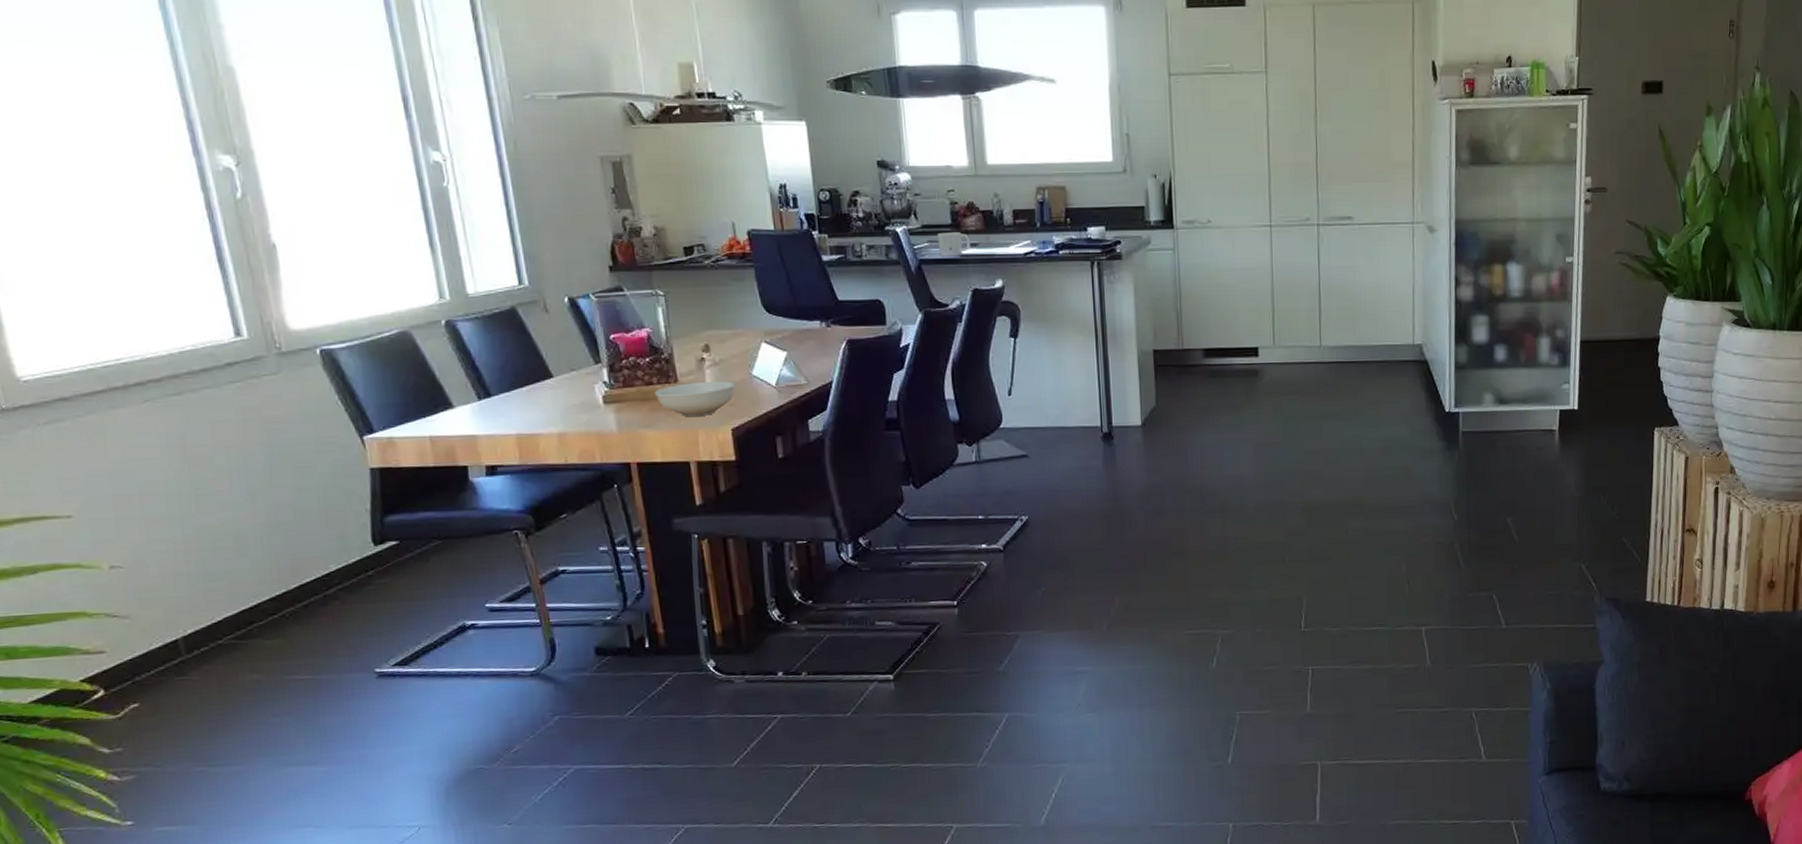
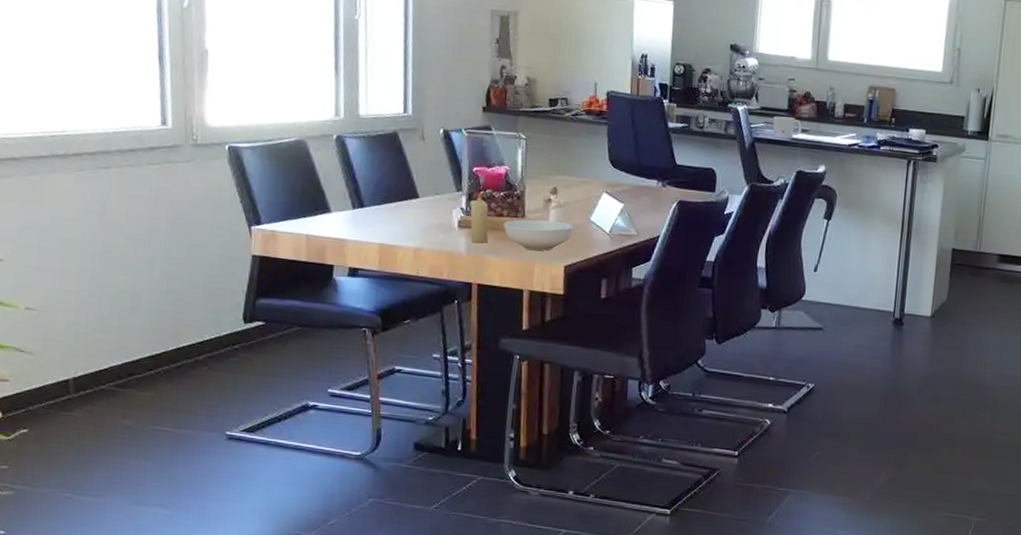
candle: none [613,362,641,417] -> present [470,192,489,243]

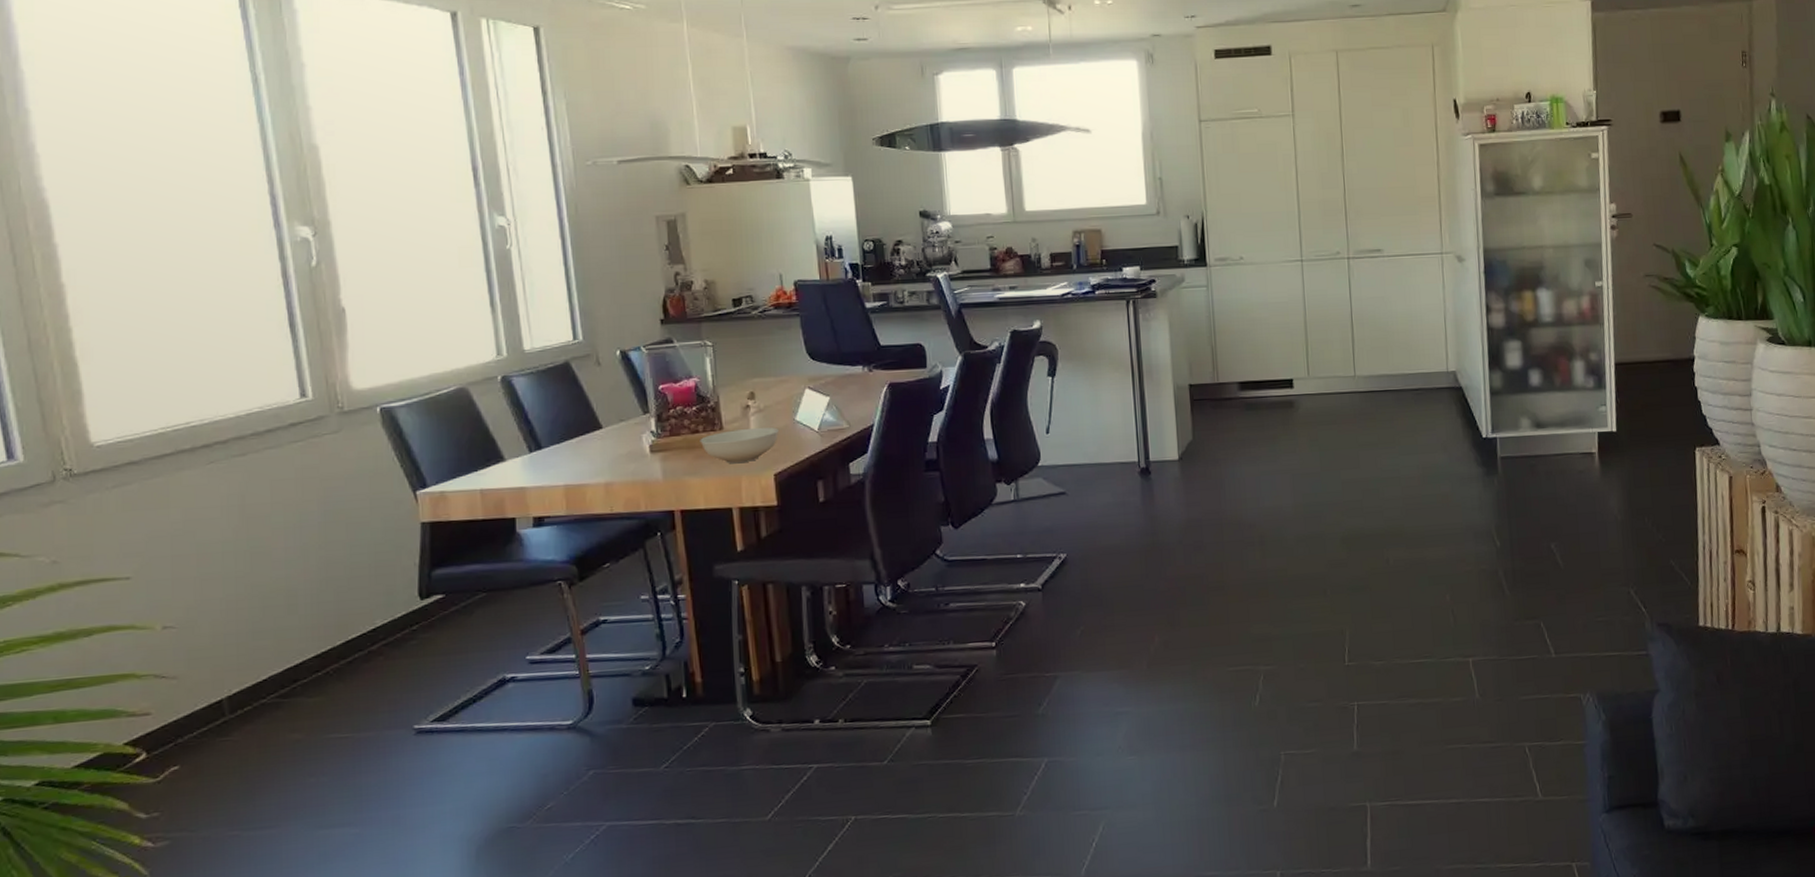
candle: present [470,192,489,243] -> none [660,411,686,466]
mug: present [772,115,802,140] -> none [977,276,1009,302]

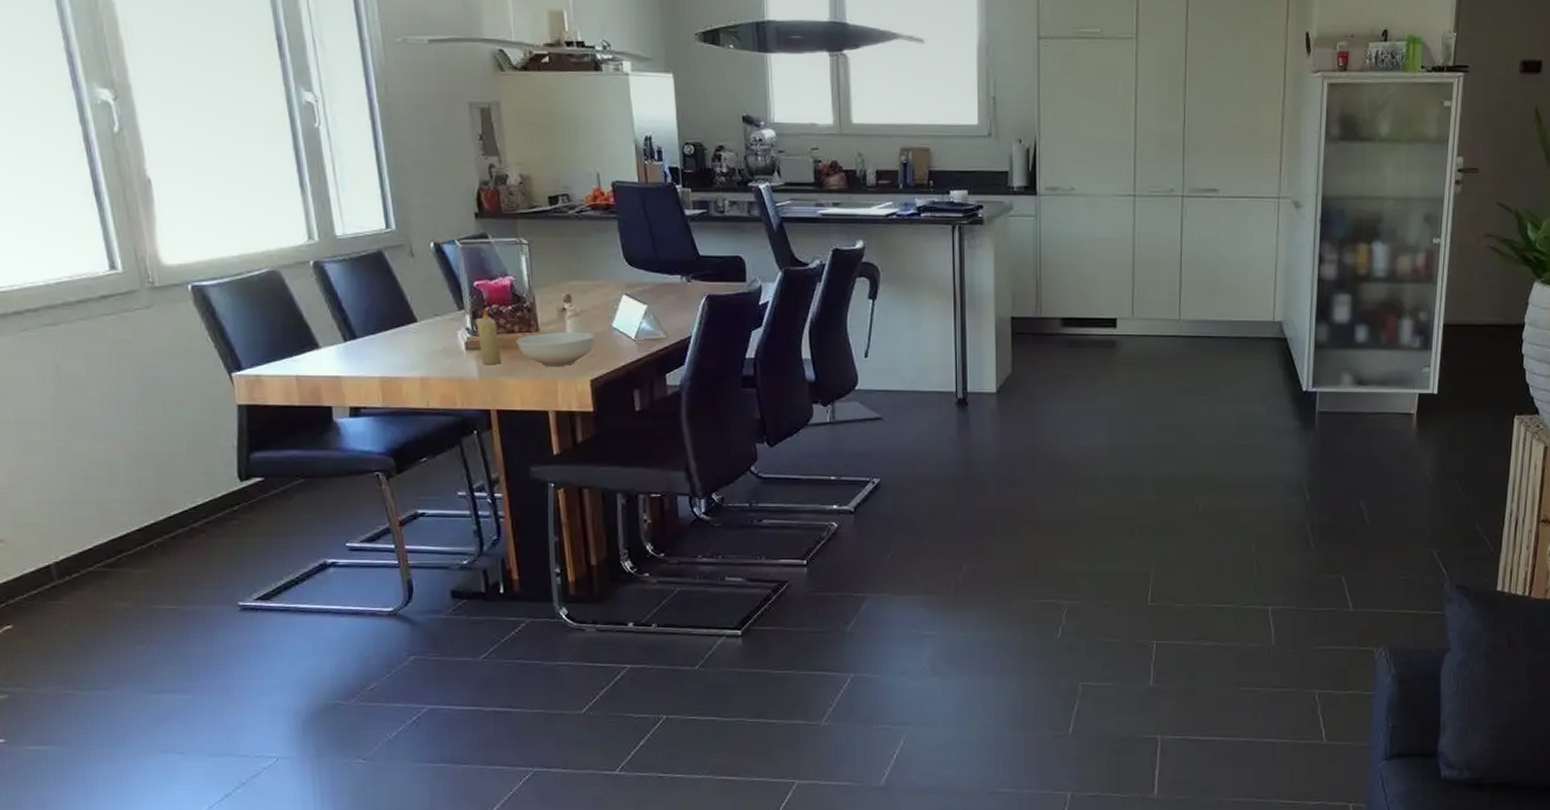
candle: none [660,411,686,466] -> present [475,309,502,364]

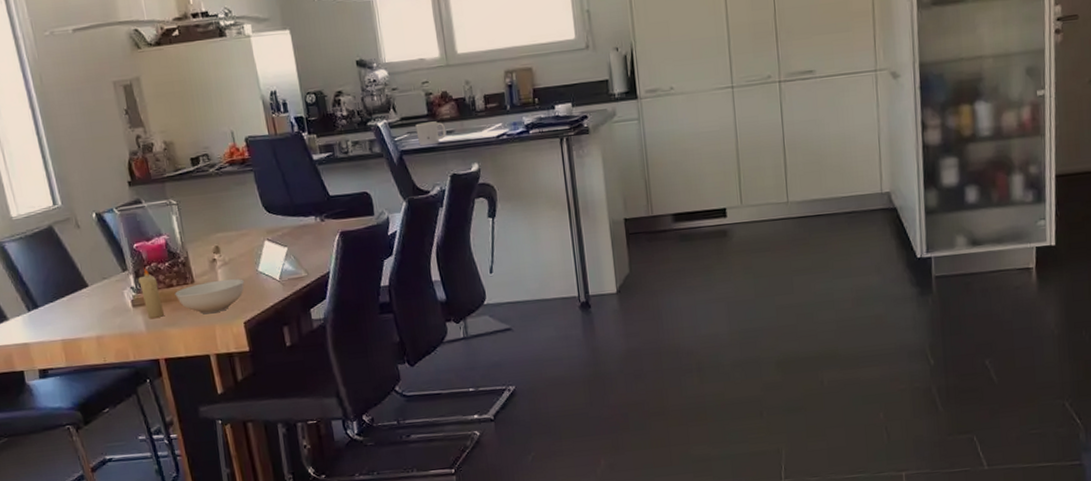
mug: none [800,191,833,217] -> present [415,121,447,148]

